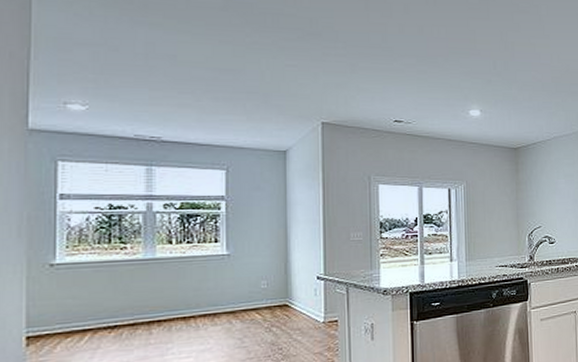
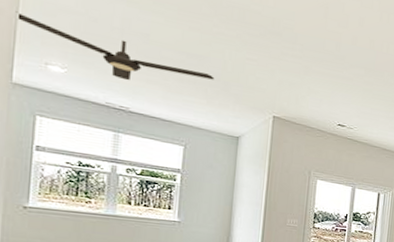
ceiling fan: none [27,52,253,108] -> present [15,11,215,81]

